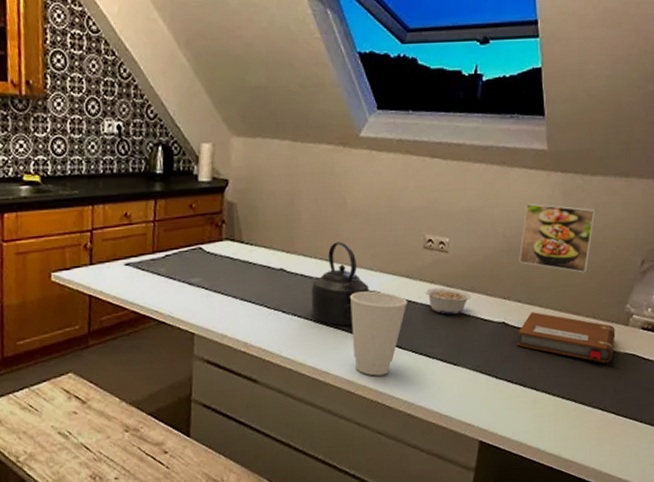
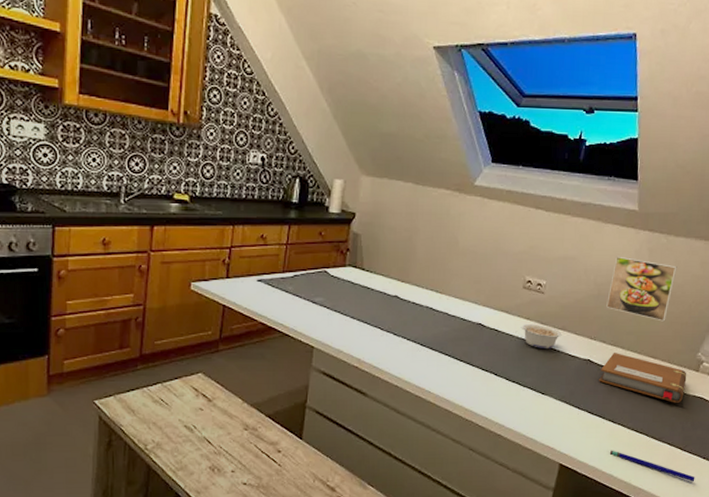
kettle: present [311,242,369,327] -> none [420,276,472,352]
cup: present [350,291,408,376] -> none [453,322,505,398]
pen: none [534,421,633,449] -> present [609,450,695,482]

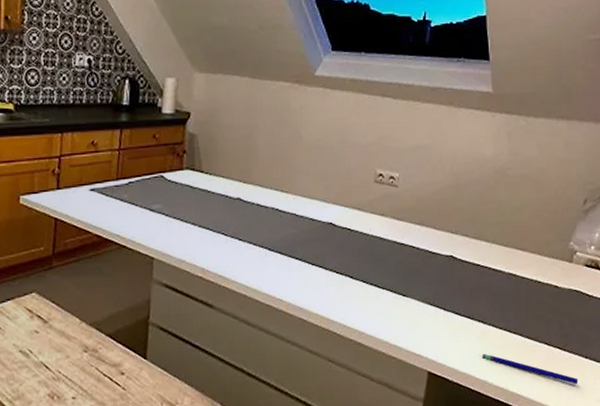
legume: present [520,324,562,348] -> none [375,220,420,247]
notebook: present [599,353,687,403] -> none [464,246,560,298]
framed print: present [606,256,677,322] -> none [466,142,540,210]

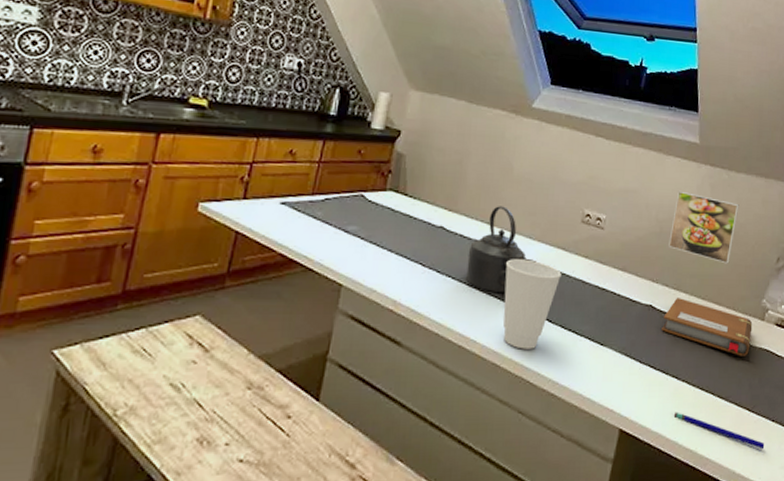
kettle: none [266,174,322,255] -> present [466,206,525,293]
cup: none [304,221,359,305] -> present [503,259,562,349]
notebook: none [464,246,560,298] -> present [662,298,753,356]
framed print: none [466,142,540,210] -> present [669,190,739,264]

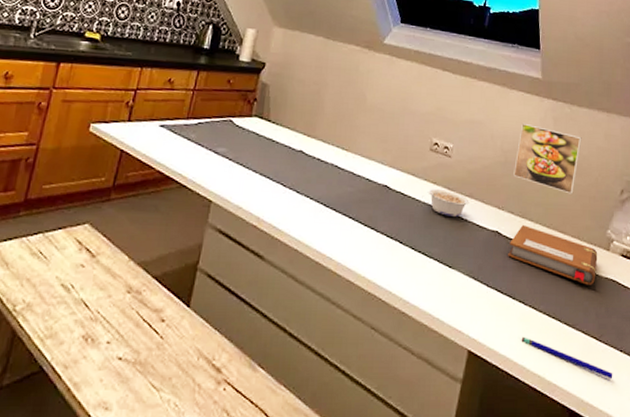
kettle: present [466,206,525,293] -> none [323,133,378,215]
cup: present [503,259,562,349] -> none [357,182,412,269]
legume: none [578,263,623,292] -> present [427,189,469,217]

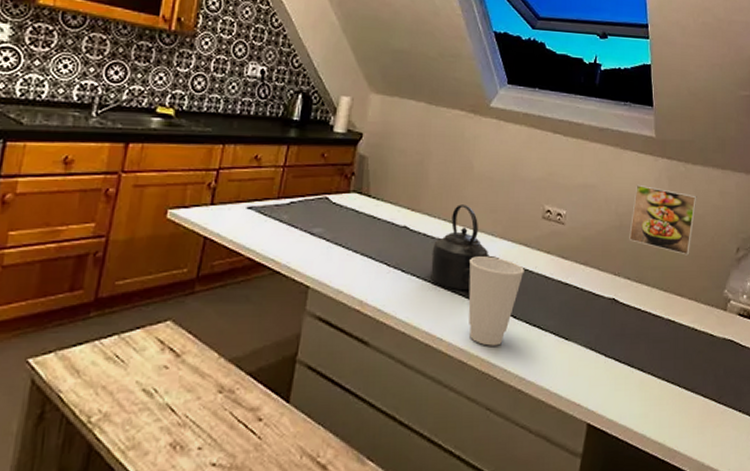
kettle: none [323,133,378,215] -> present [431,204,488,291]
cup: none [357,182,412,269] -> present [468,256,524,346]
legume: present [427,189,469,217] -> none [541,259,585,286]
notebook: present [508,225,598,285] -> none [625,290,715,347]
pen: present [521,336,613,380] -> none [640,404,732,441]

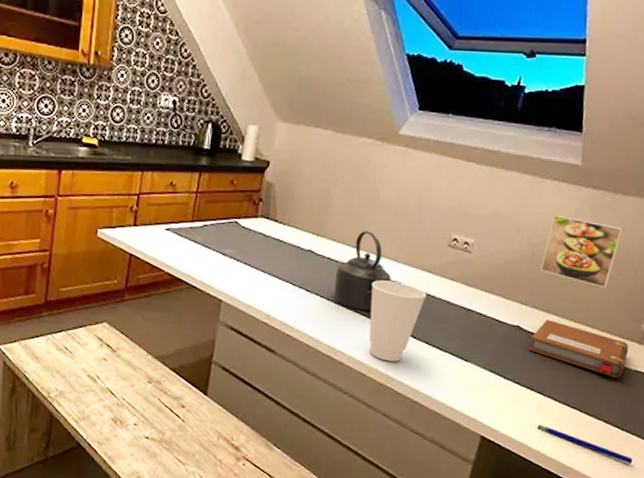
notebook: none [625,290,715,347] -> present [528,320,629,378]
pen: none [640,404,732,441] -> present [537,424,633,464]

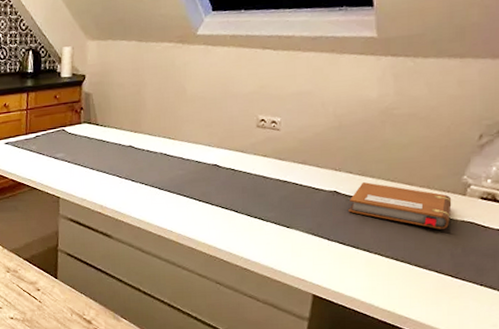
kettle: present [334,231,391,311] -> none [156,123,207,193]
cup: present [369,280,427,362] -> none [190,163,242,235]
pen: present [537,424,633,464] -> none [367,279,472,310]
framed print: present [540,214,623,288] -> none [350,85,429,147]

